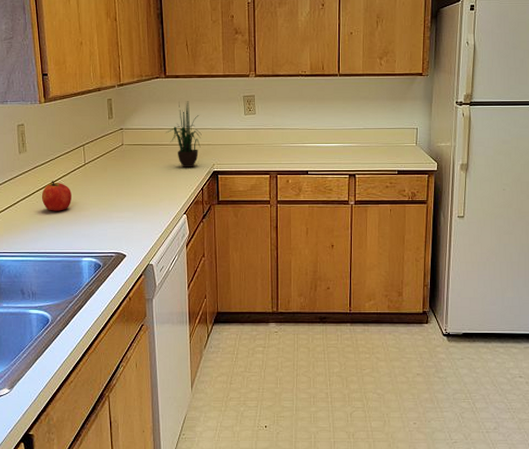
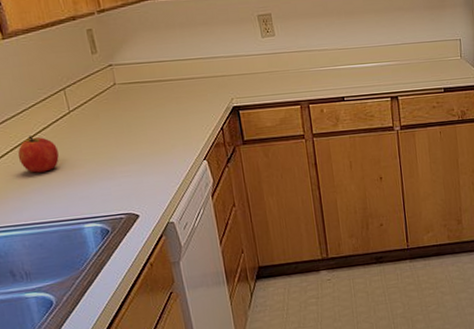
potted plant: present [166,101,202,167] -> none [168,25,214,106]

